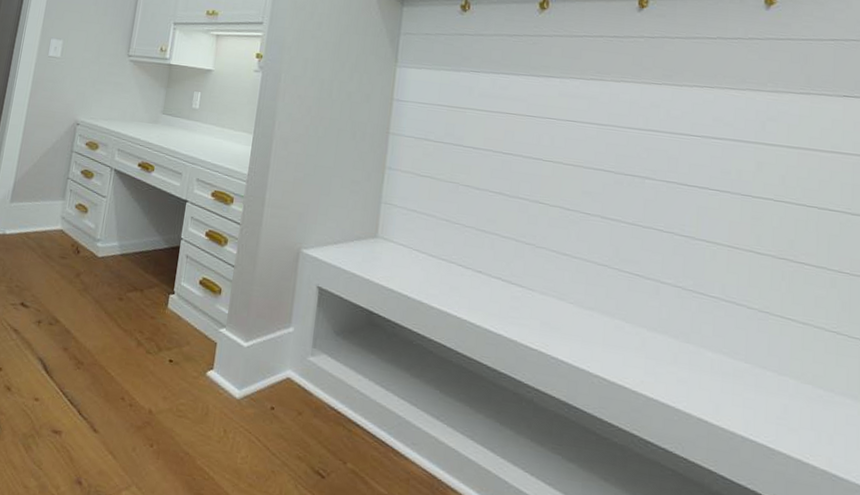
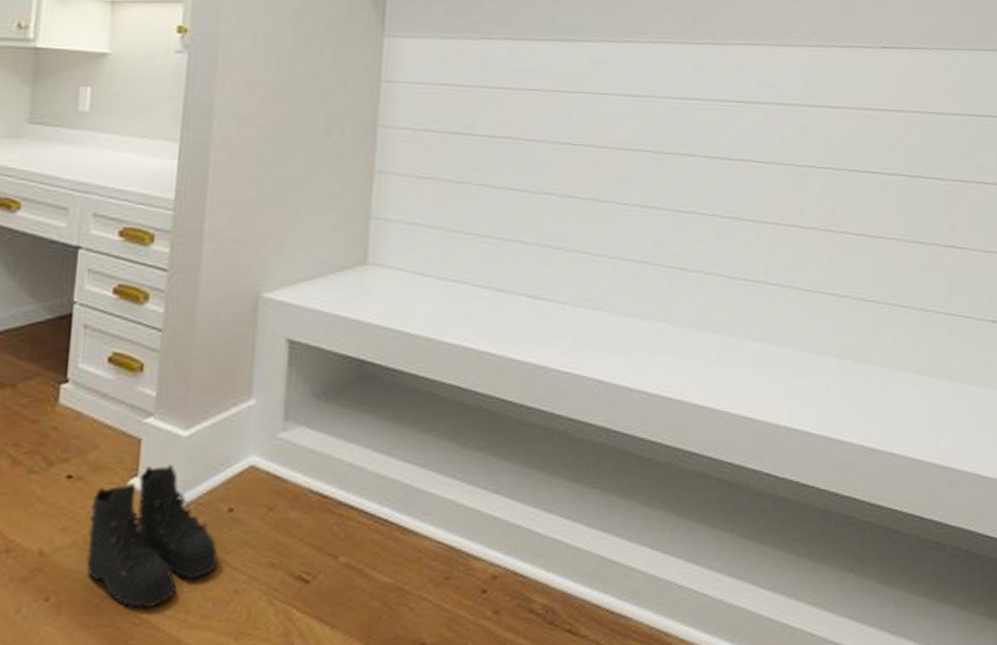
boots: none [176,364,262,469] -> present [86,464,219,609]

